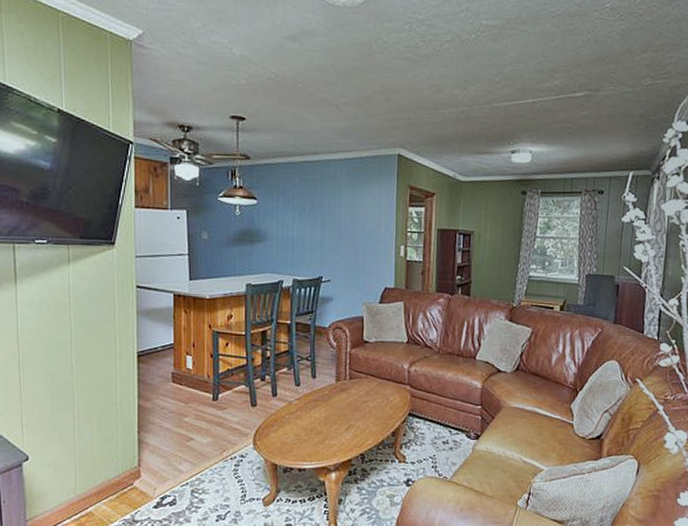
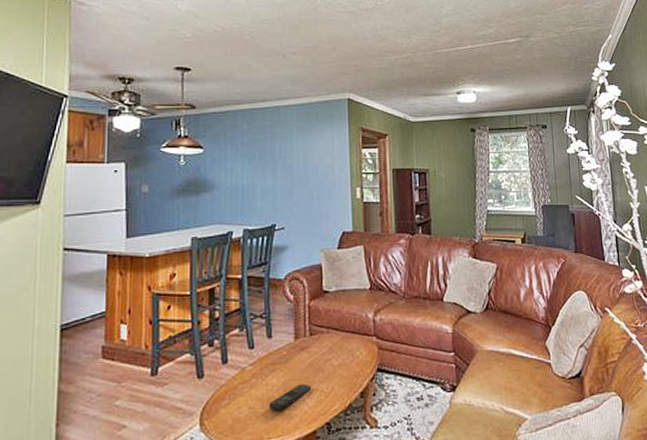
remote control: none [311,419,349,440] -> present [268,383,312,411]

